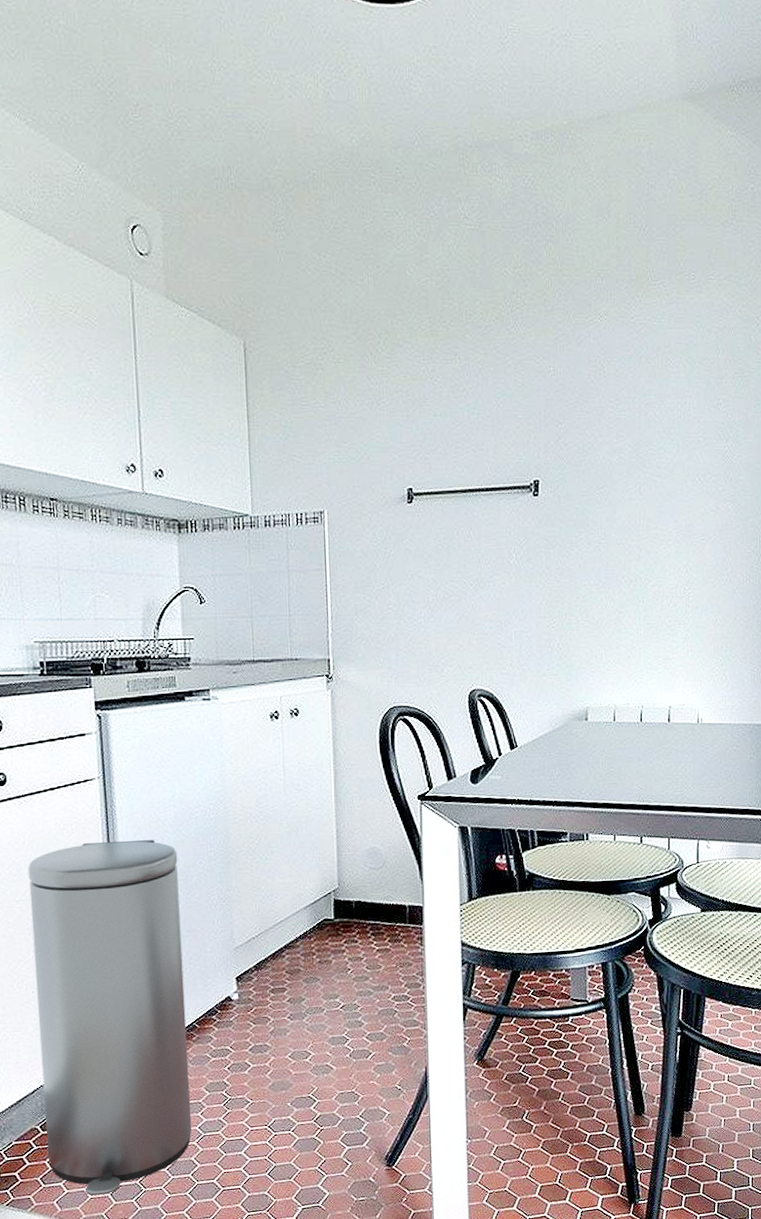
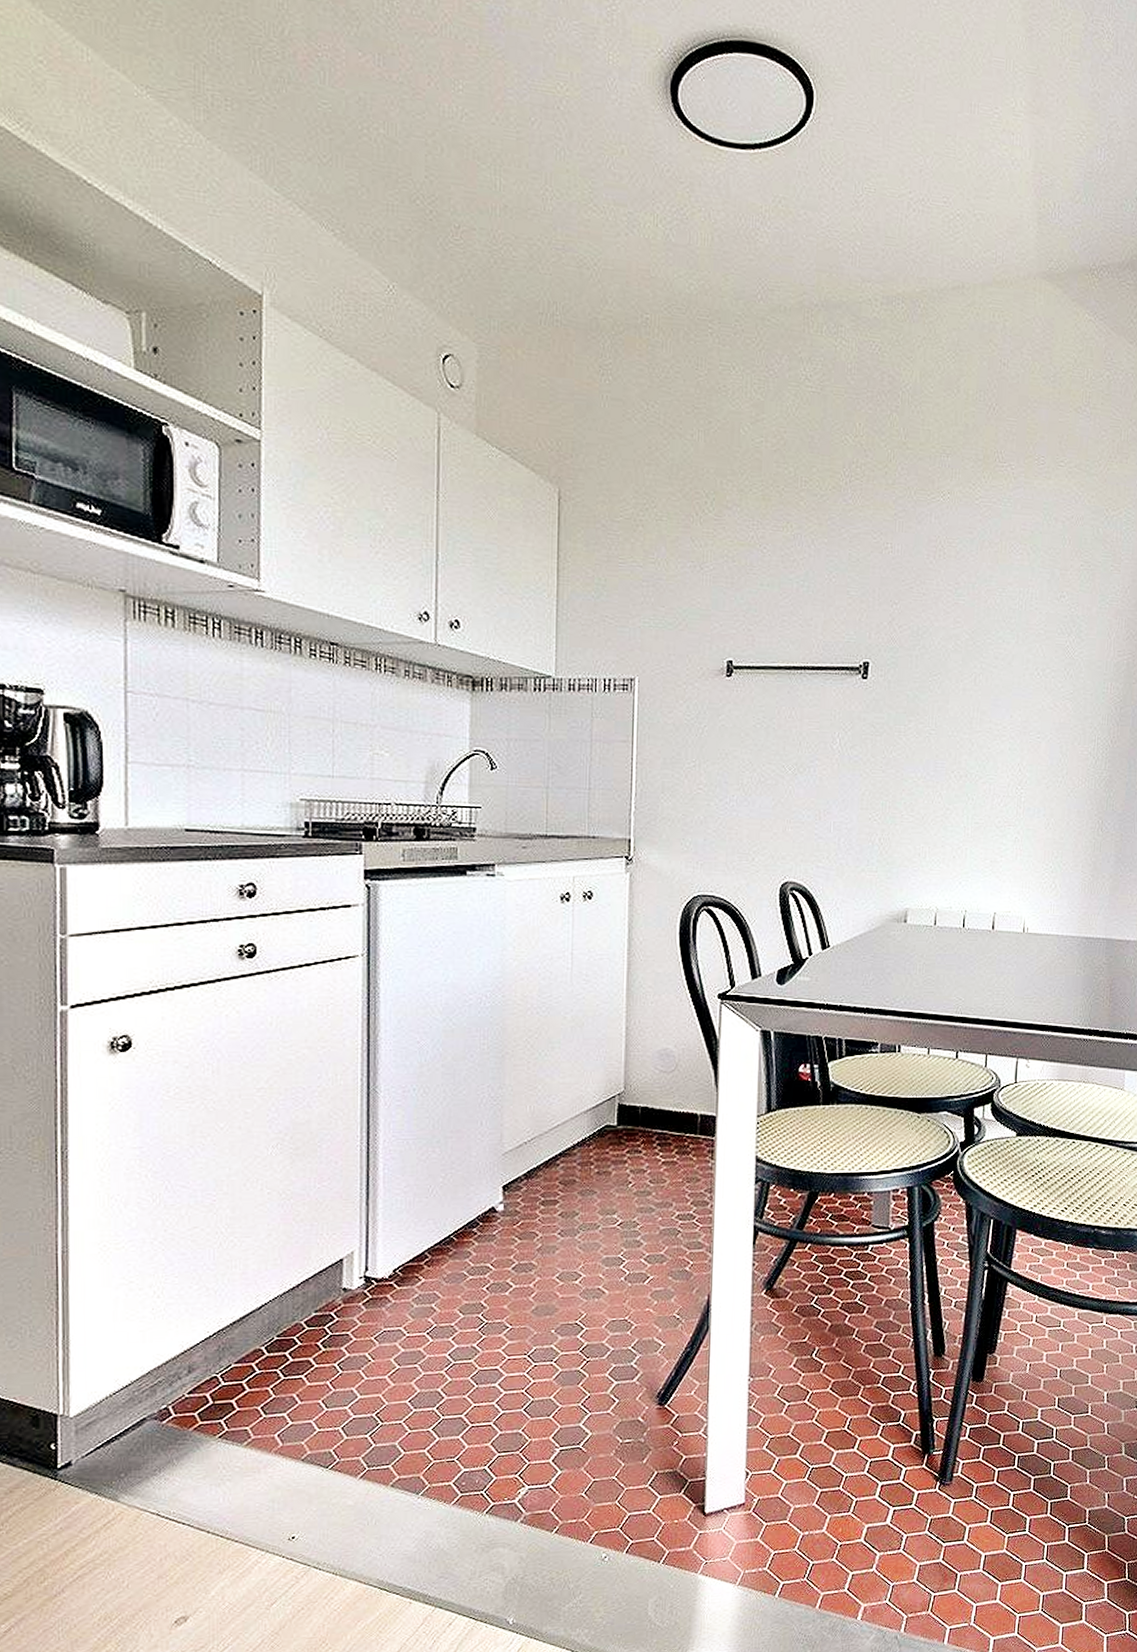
pedal bin: present [27,840,192,1196] -> none [271,1028,446,1430]

